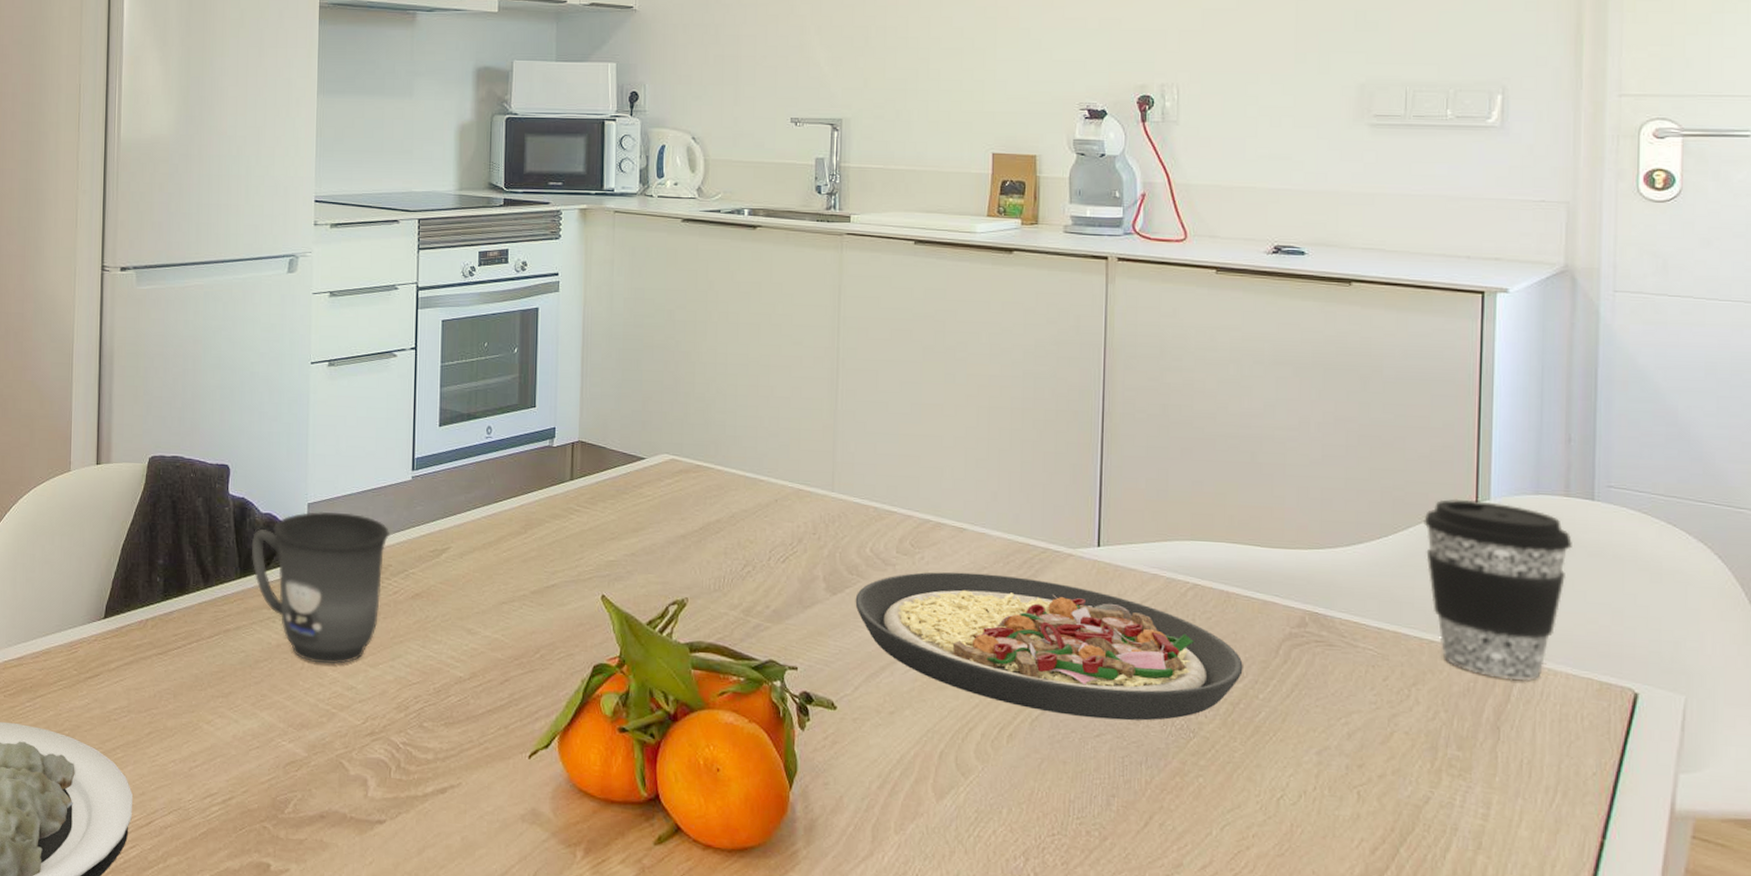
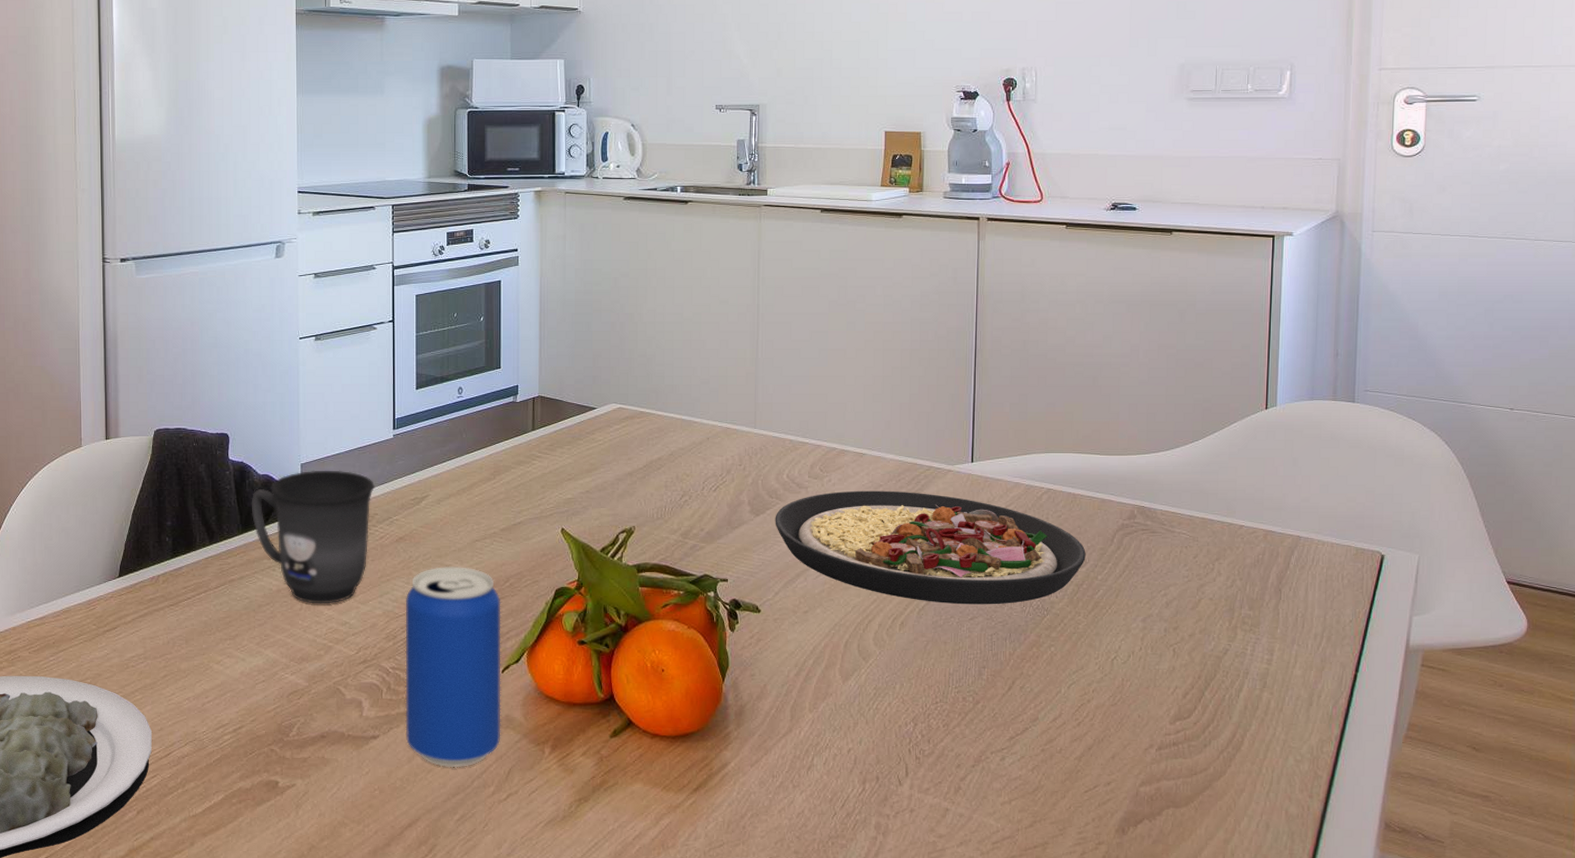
beverage can: none [416,630,530,866] -> present [405,567,501,768]
coffee cup: present [1424,498,1572,681] -> none [1226,407,1338,551]

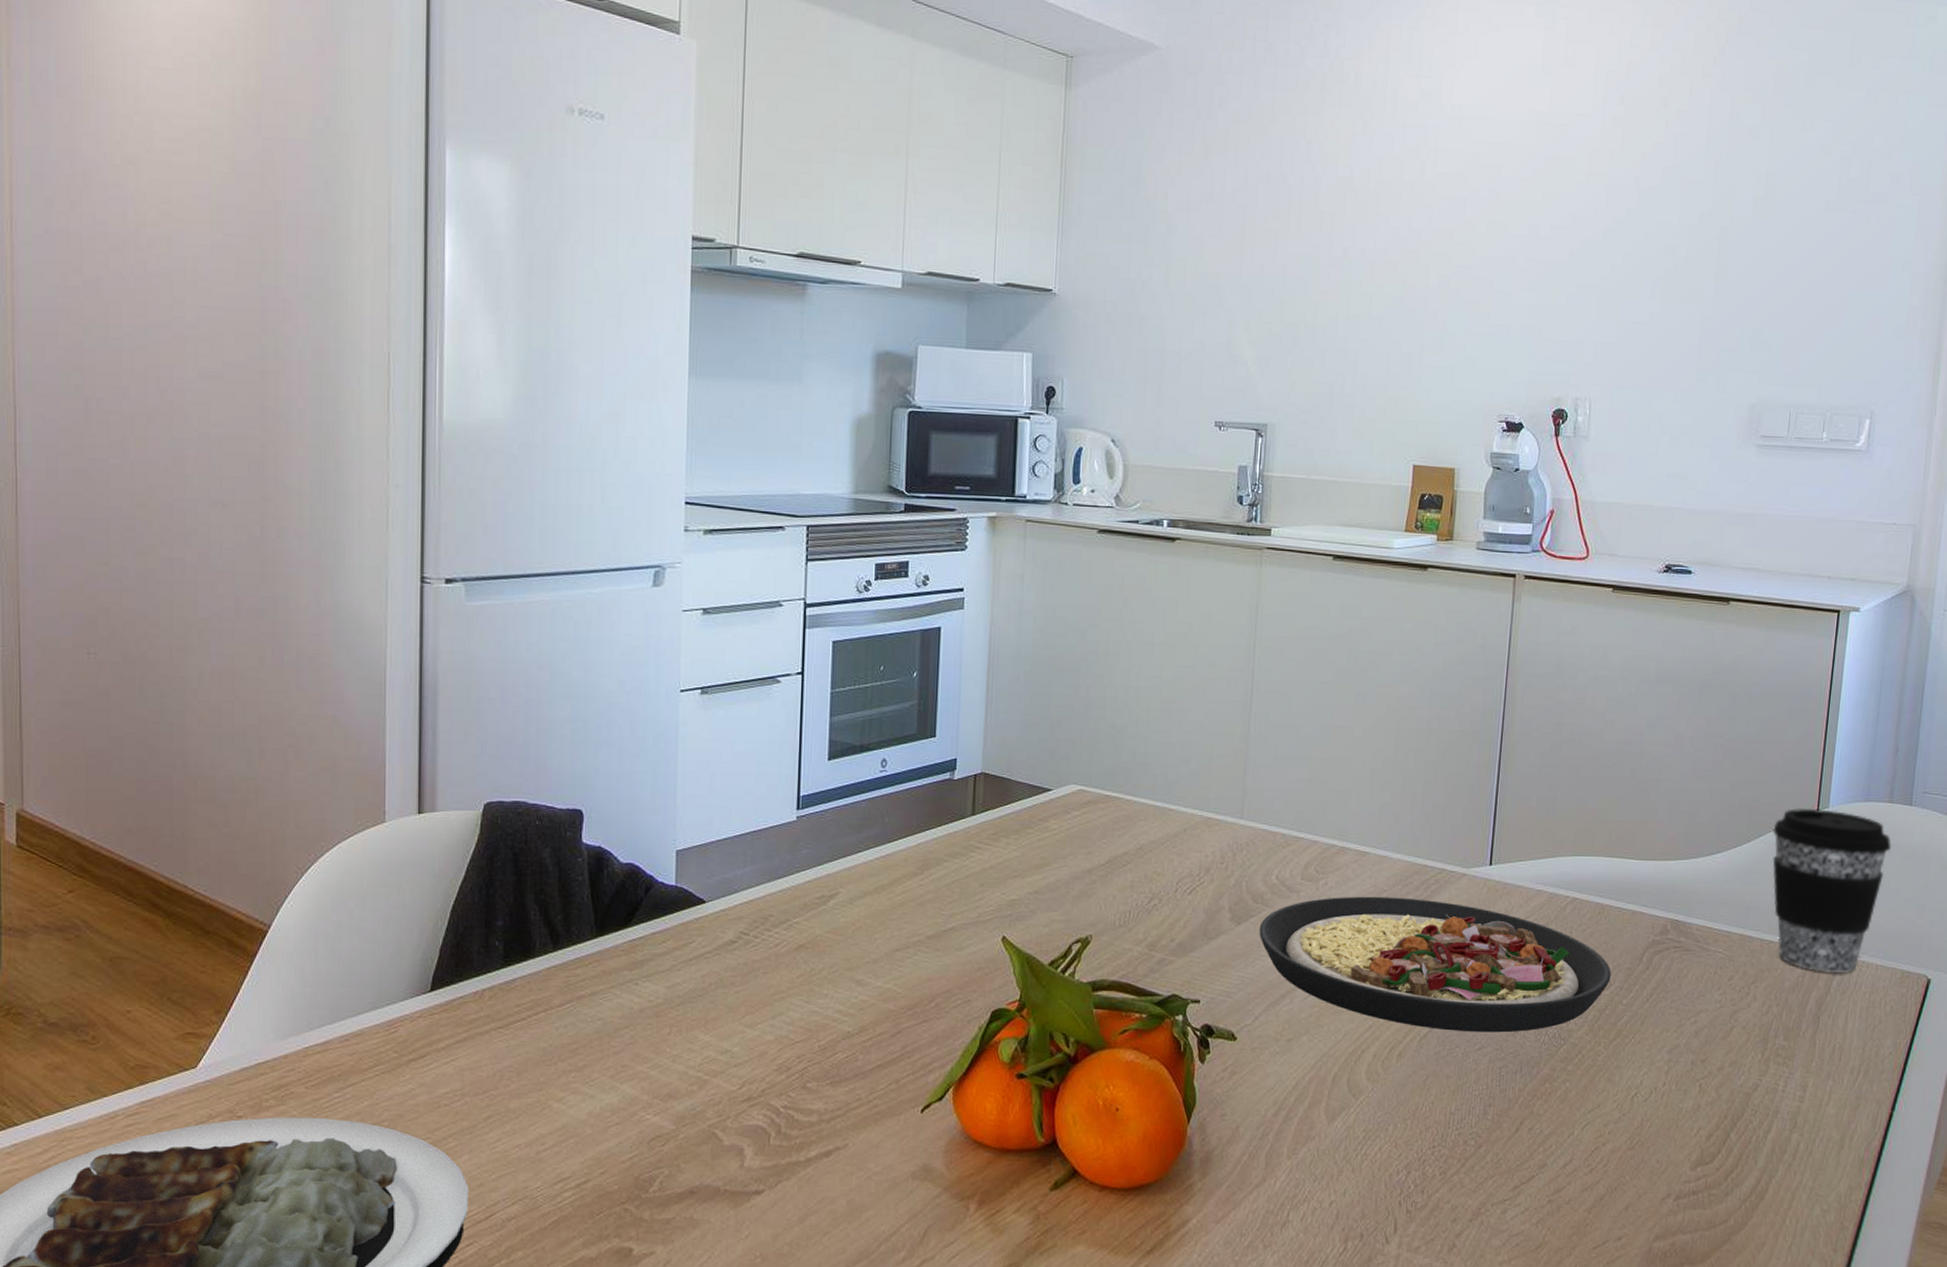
mug: present [251,470,376,604] -> none [609,858,772,1027]
beverage can: present [405,567,501,768] -> none [797,982,924,1229]
coffee cup: none [1226,407,1338,551] -> present [1772,807,1891,974]

